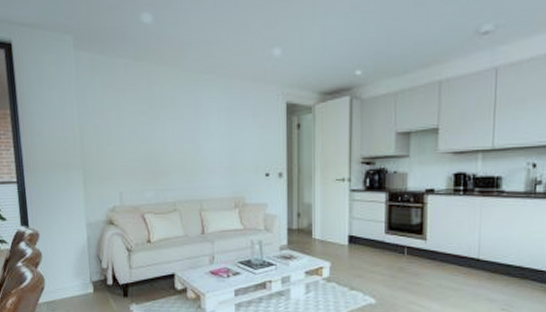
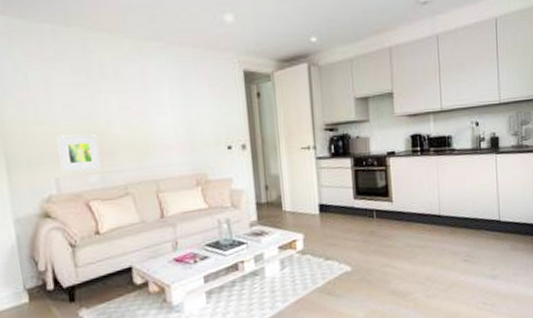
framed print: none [122,155,156,187] -> present [56,134,101,172]

